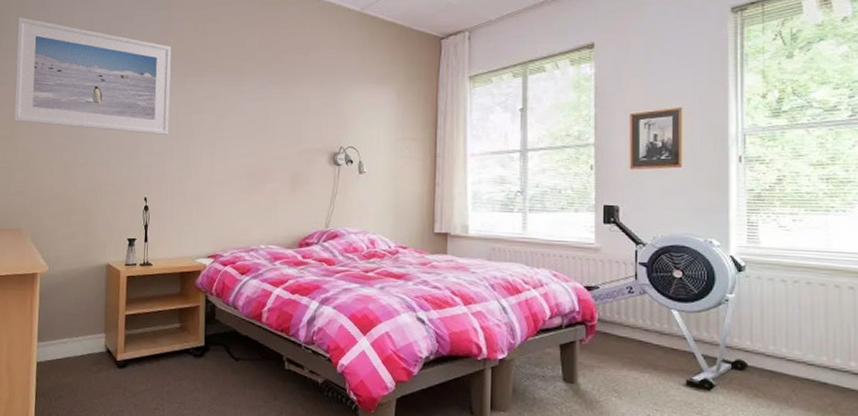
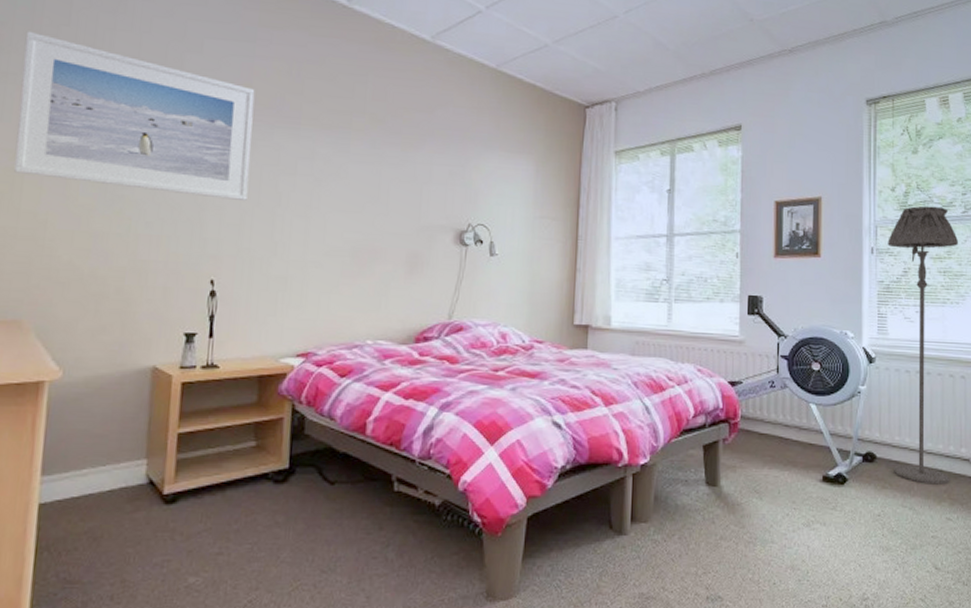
floor lamp: none [758,111,845,398] -> present [888,205,959,485]

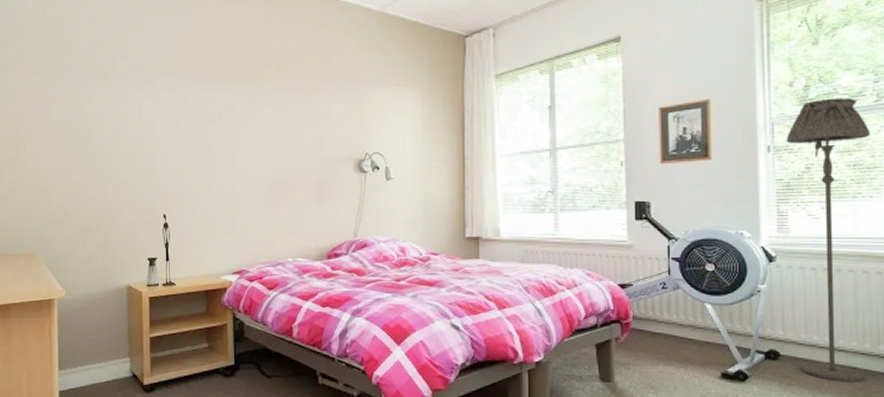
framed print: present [13,31,255,200] -> none [16,28,185,148]

